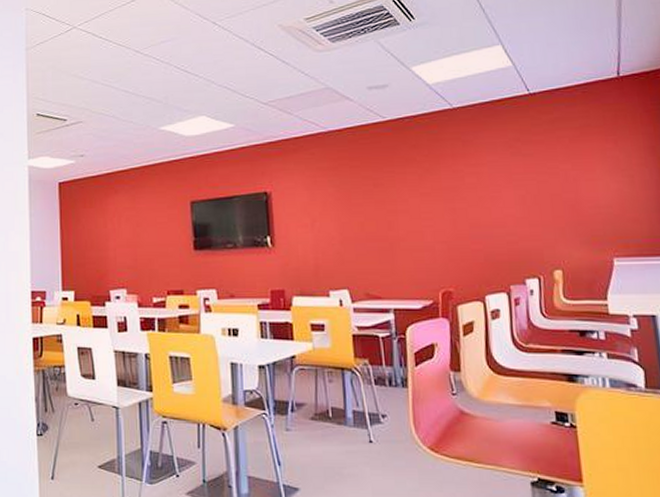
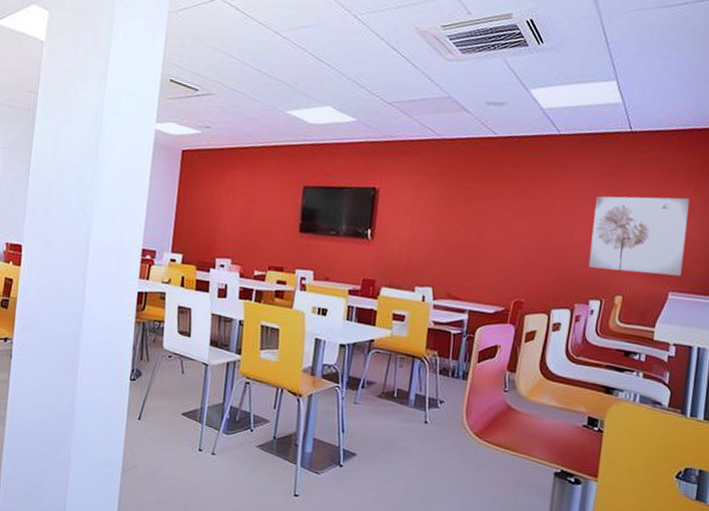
wall art: none [507,154,623,243] -> present [588,196,690,277]

